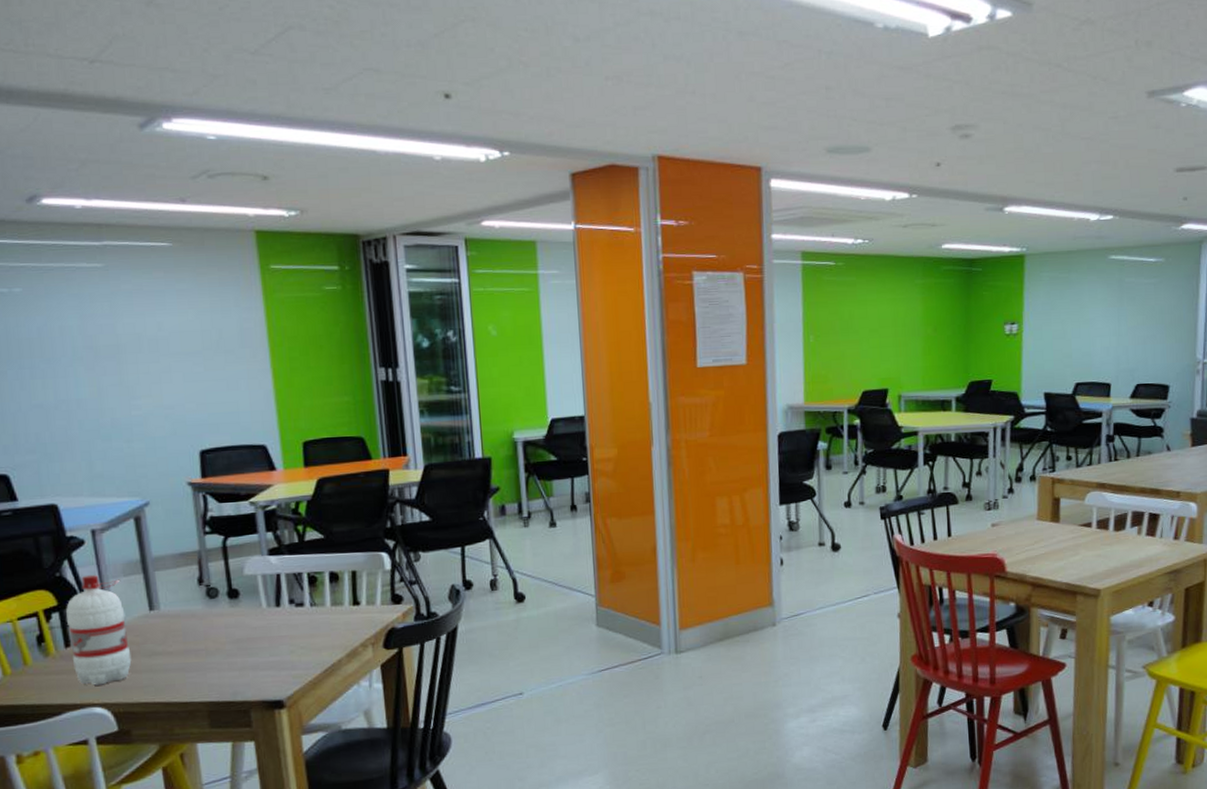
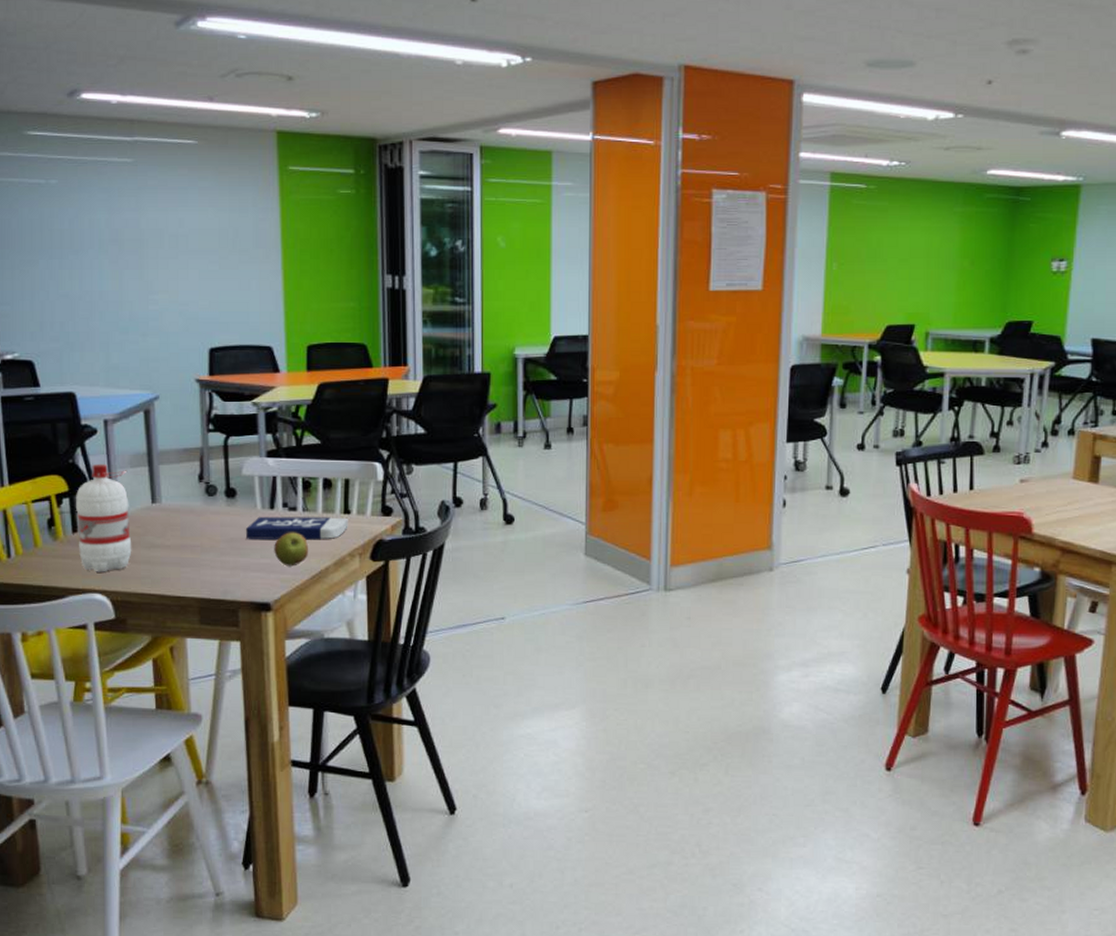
book: none [251,609,359,639] -> present [245,516,348,540]
apple: none [283,627,320,662] -> present [274,532,309,567]

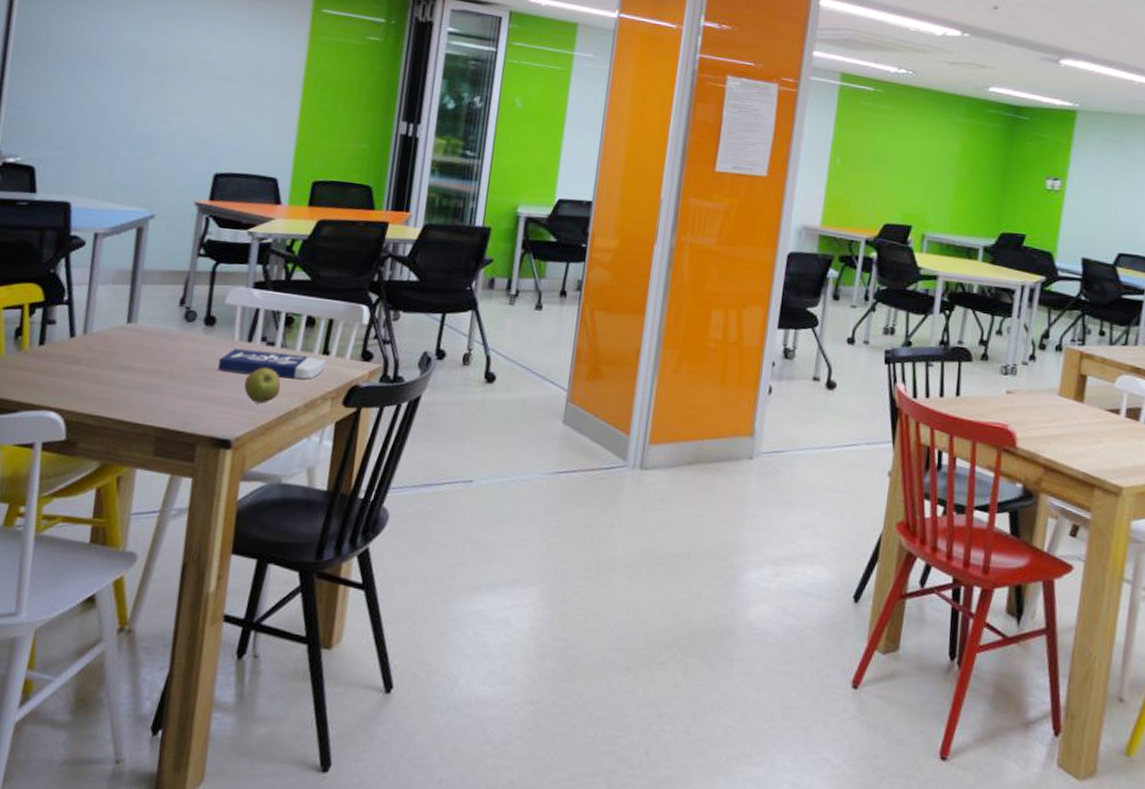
water bottle: present [76,463,132,572] -> none [41,276,109,390]

